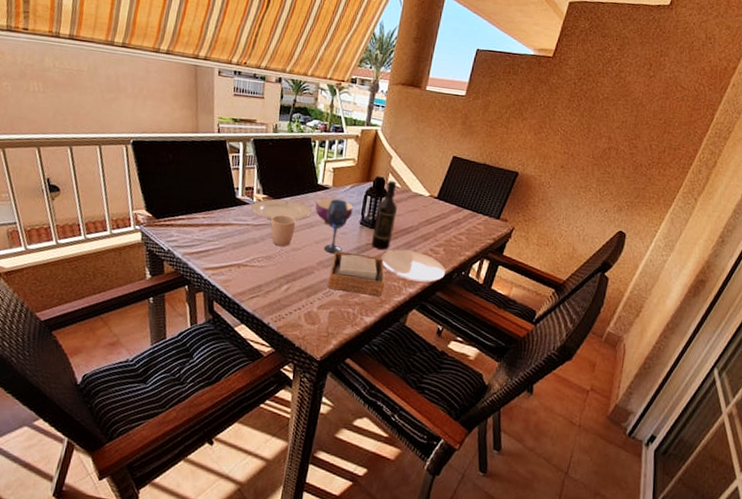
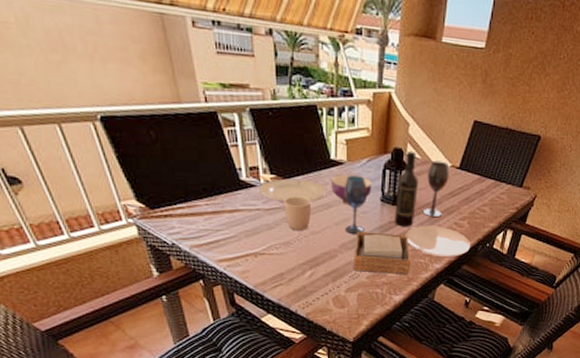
wine glass: none [400,190,428,243] -> present [423,160,450,218]

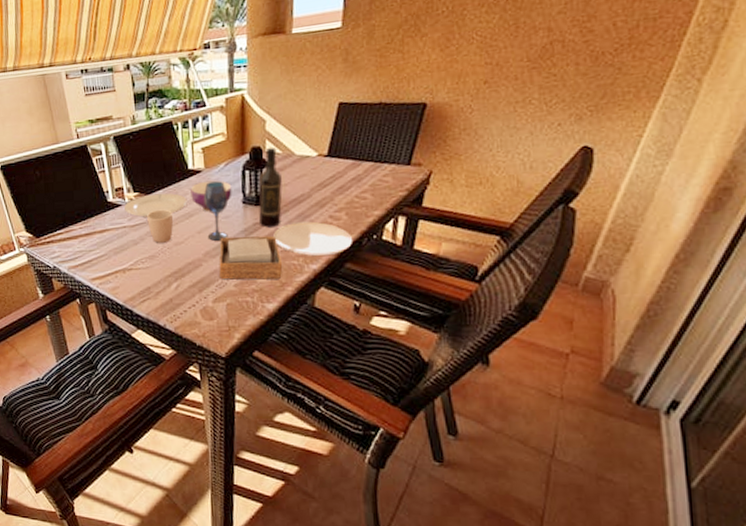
wine glass: present [423,160,450,218] -> none [291,152,317,214]

